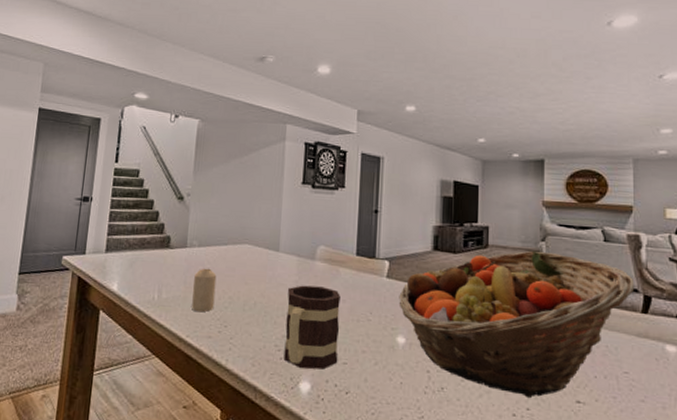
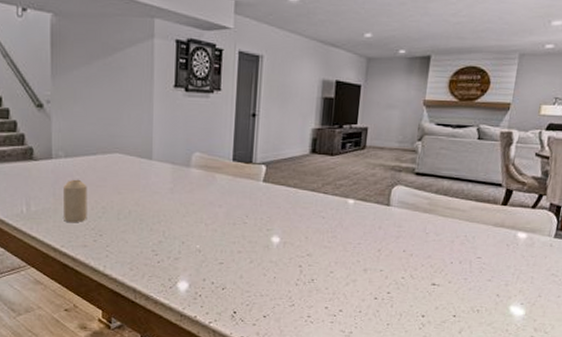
mug: present [284,285,340,370] -> none [161,192,217,270]
fruit basket: present [398,250,635,399] -> none [274,150,500,284]

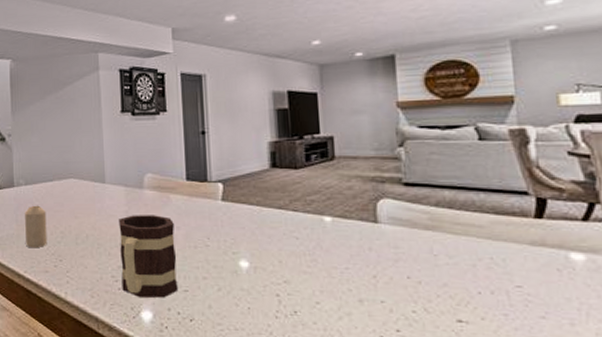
mug: none [161,192,217,270] -> present [119,215,179,298]

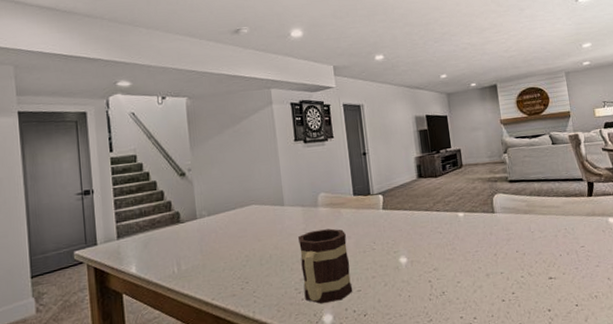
candle: present [25,205,47,249] -> none [209,233,233,276]

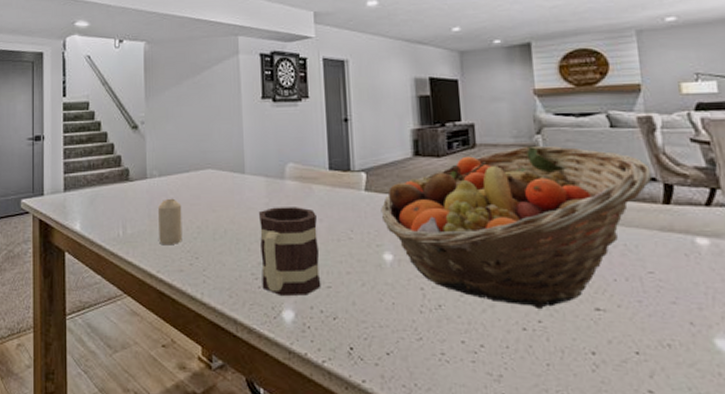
candle: none [209,233,233,276] -> present [158,198,183,246]
fruit basket: none [395,161,580,285] -> present [381,145,652,310]

